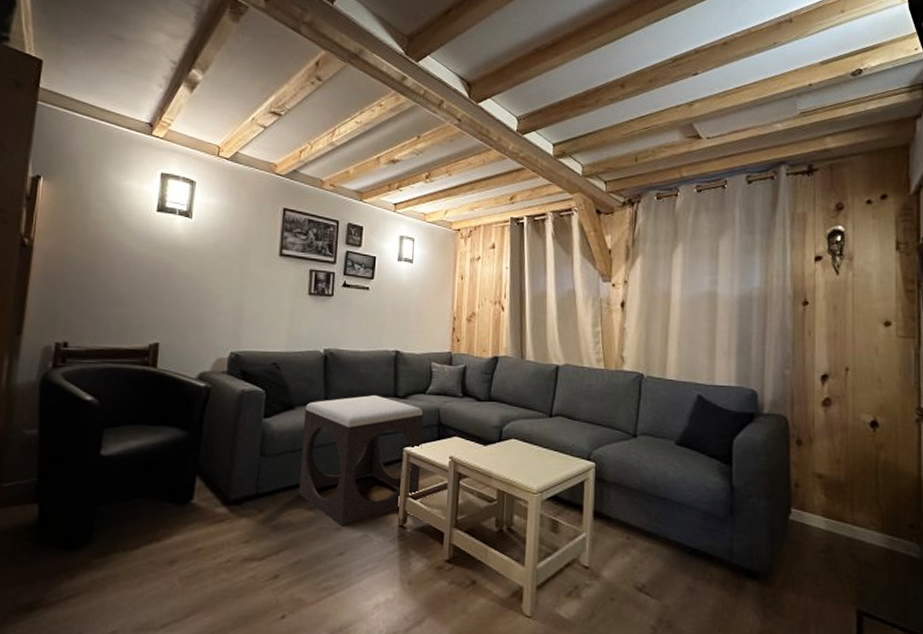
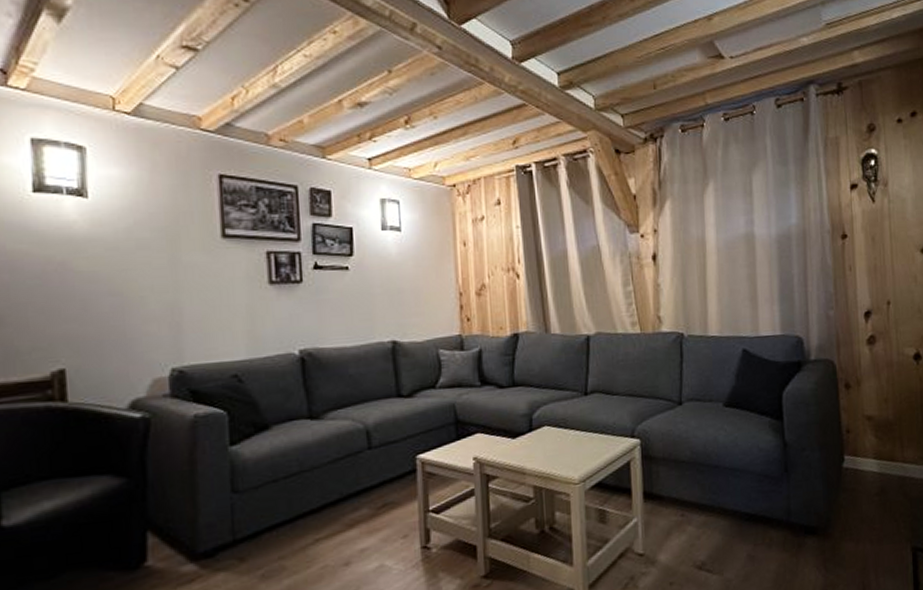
footstool: present [299,395,424,526] -> none [284,398,441,560]

